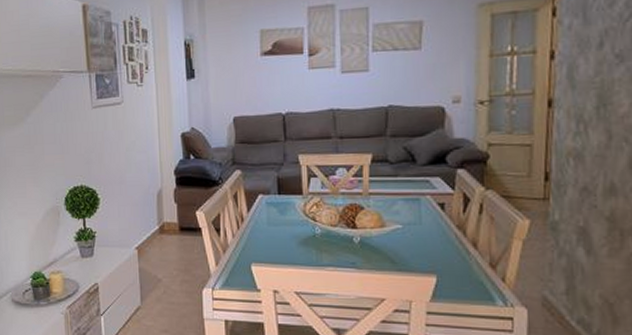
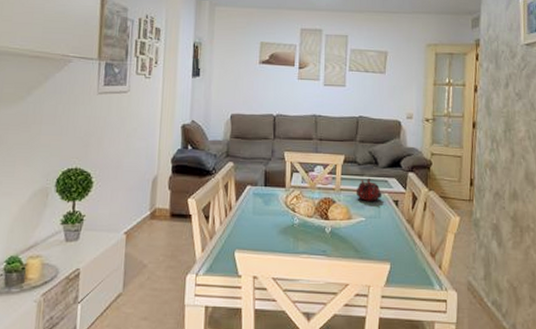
teapot: none [388,178,423,206] -> present [356,177,382,201]

